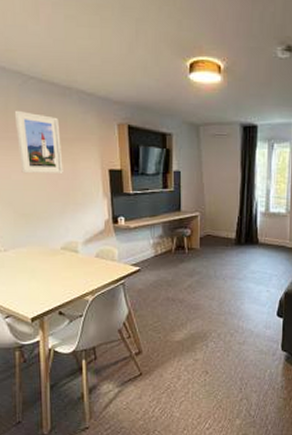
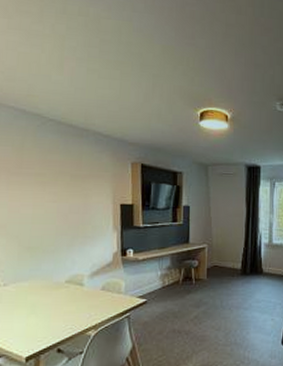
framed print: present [14,110,63,174] -> none [29,148,75,208]

